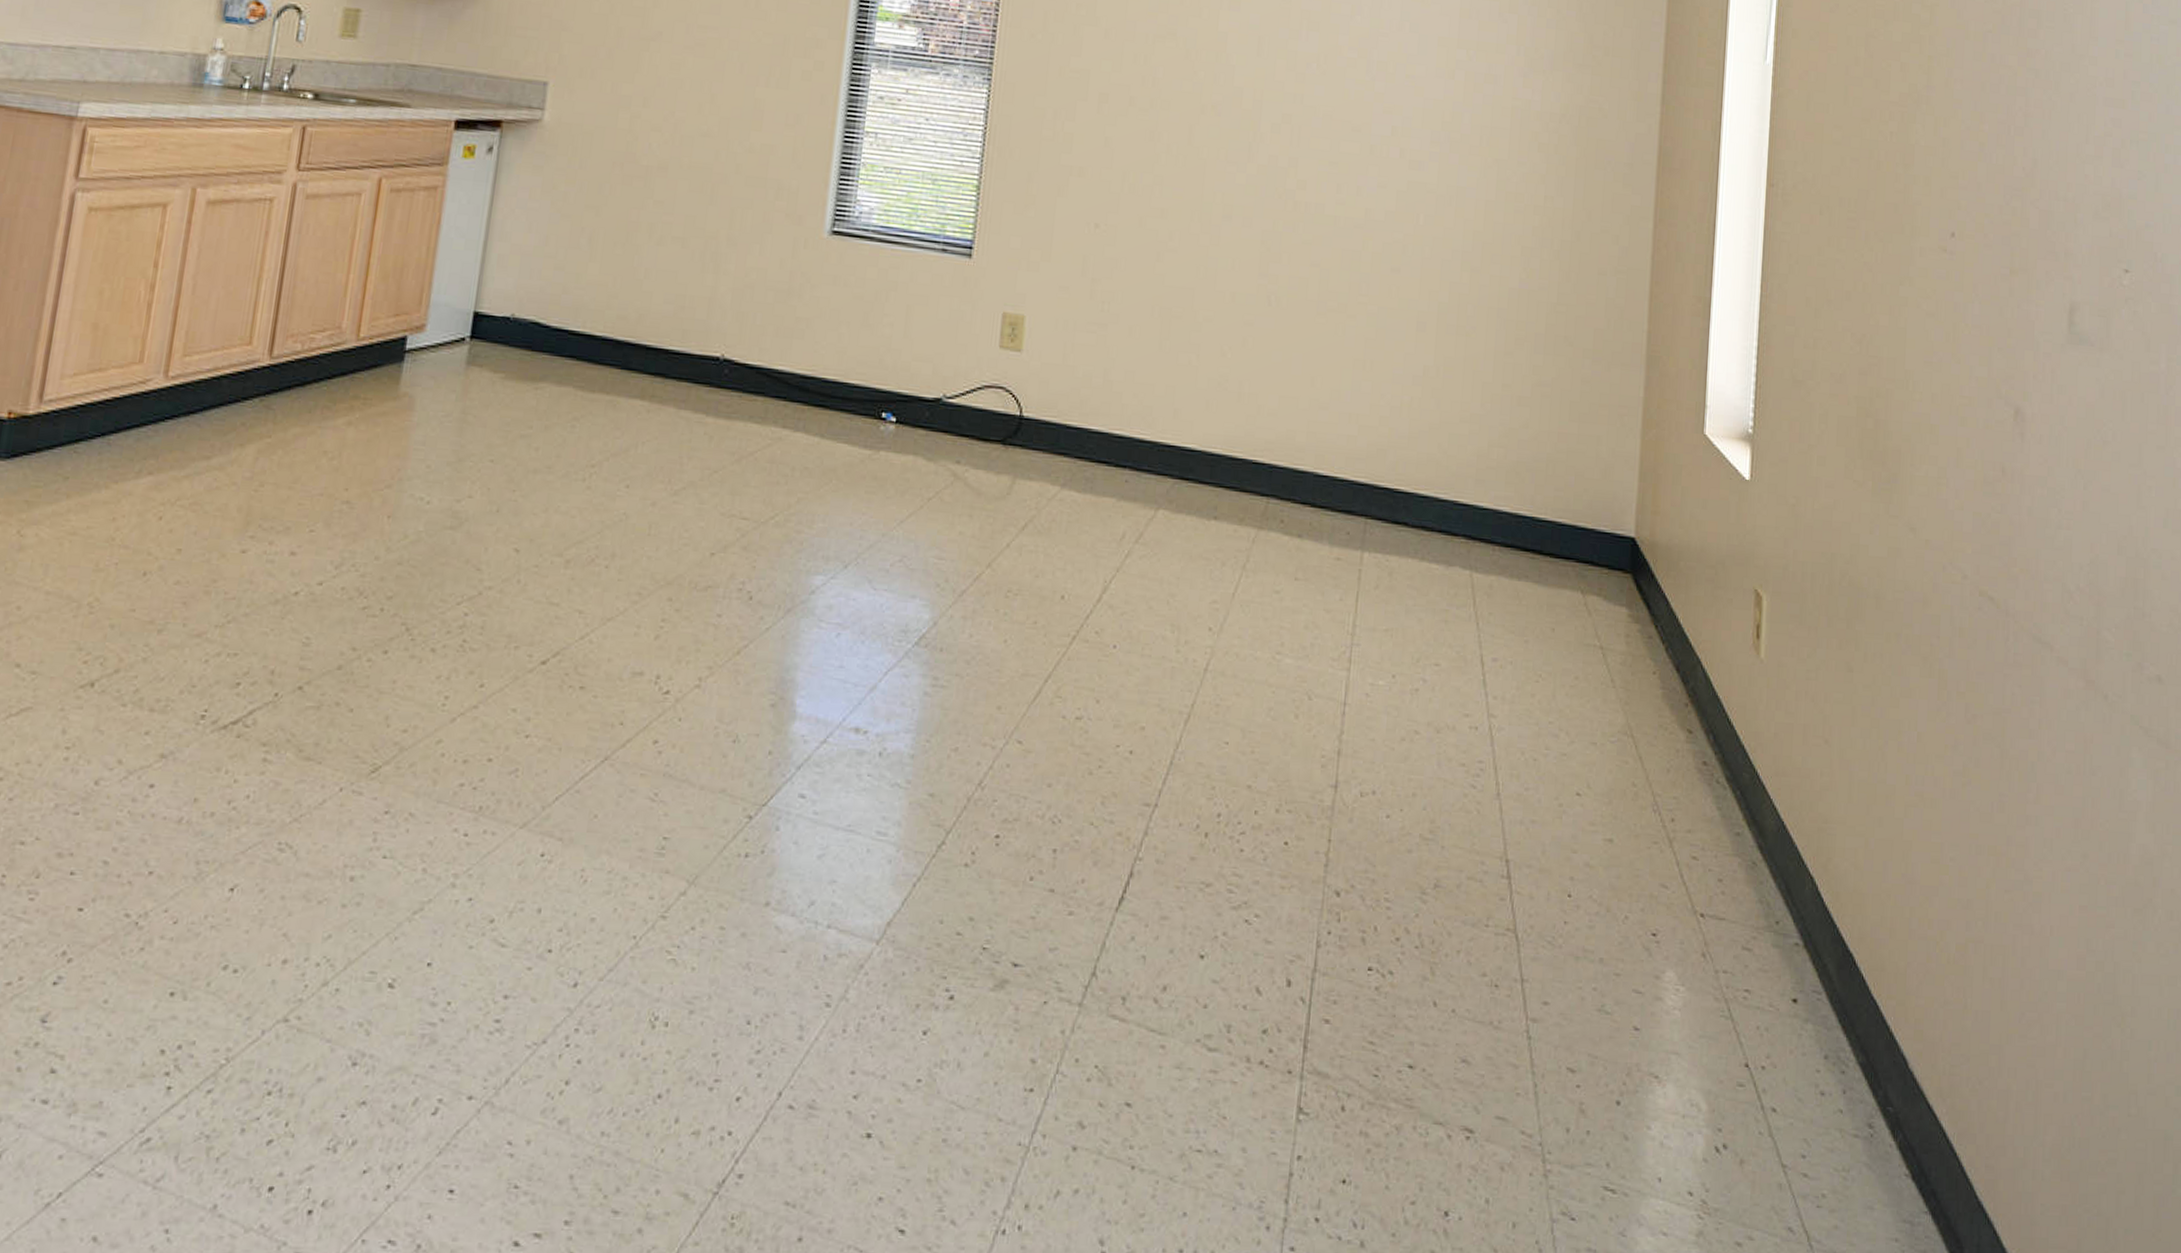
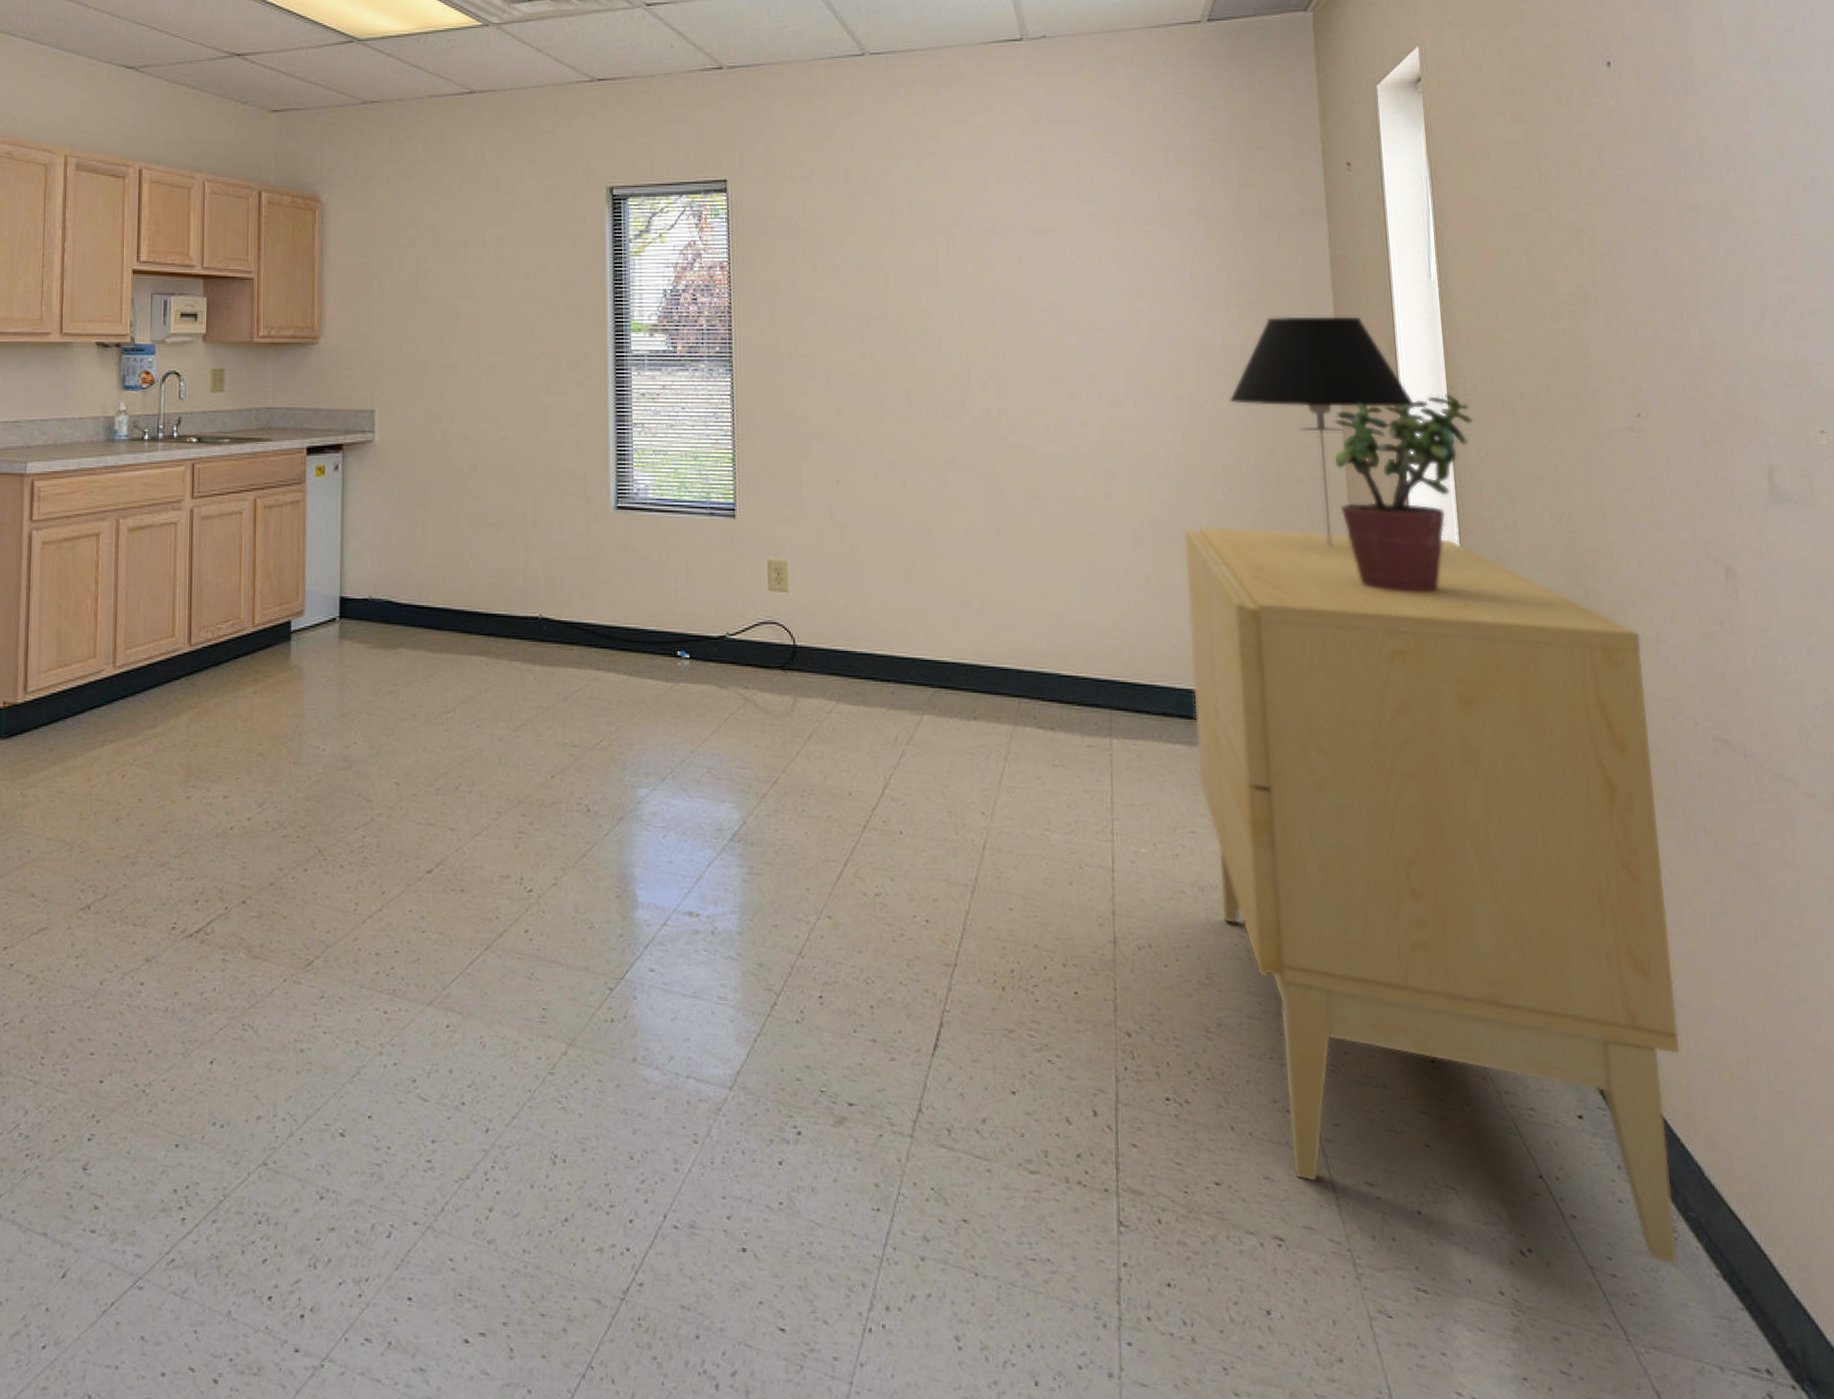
sideboard: none [1450,315,1923,1165] -> present [1183,526,1681,1266]
table lamp: none [1539,84,1730,352] -> present [1229,315,1413,548]
potted plant: none [1640,190,1789,412] -> present [1333,393,1473,593]

